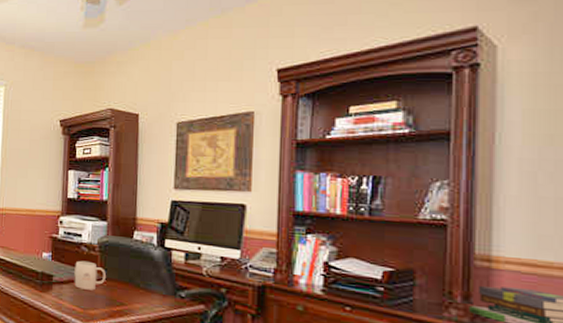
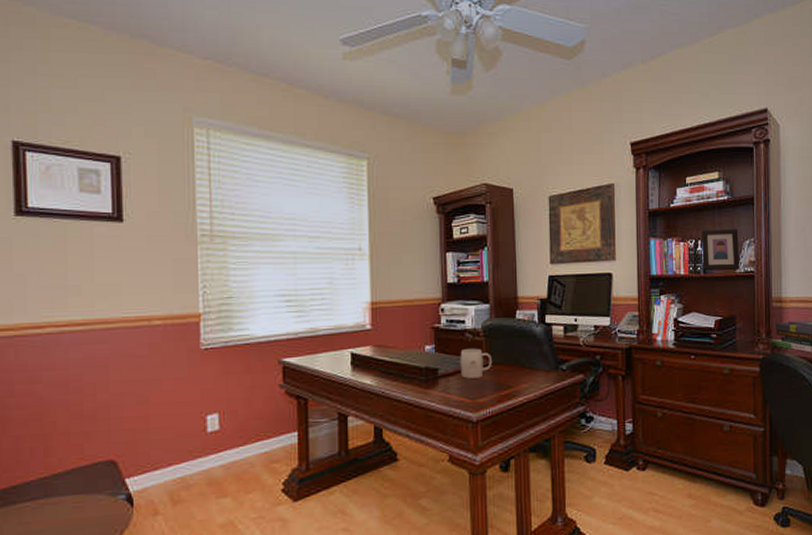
picture frame: none [367,166,425,216] -> present [701,229,740,270]

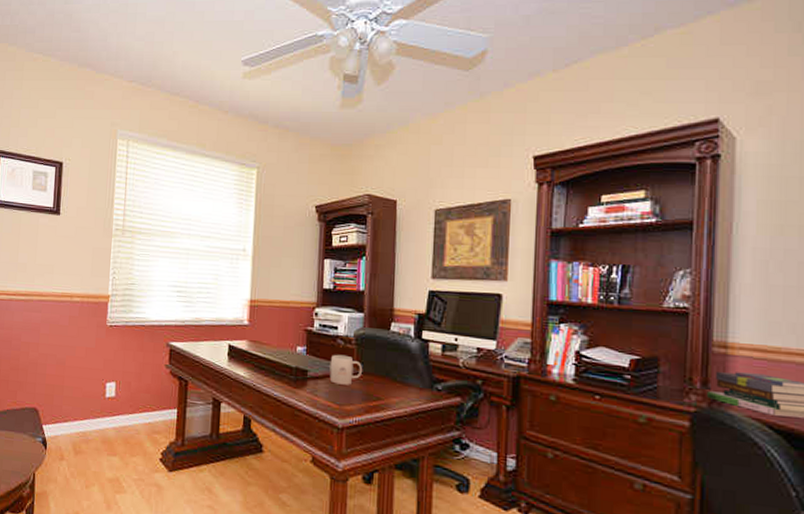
picture frame: present [701,229,740,270] -> none [617,255,669,304]

